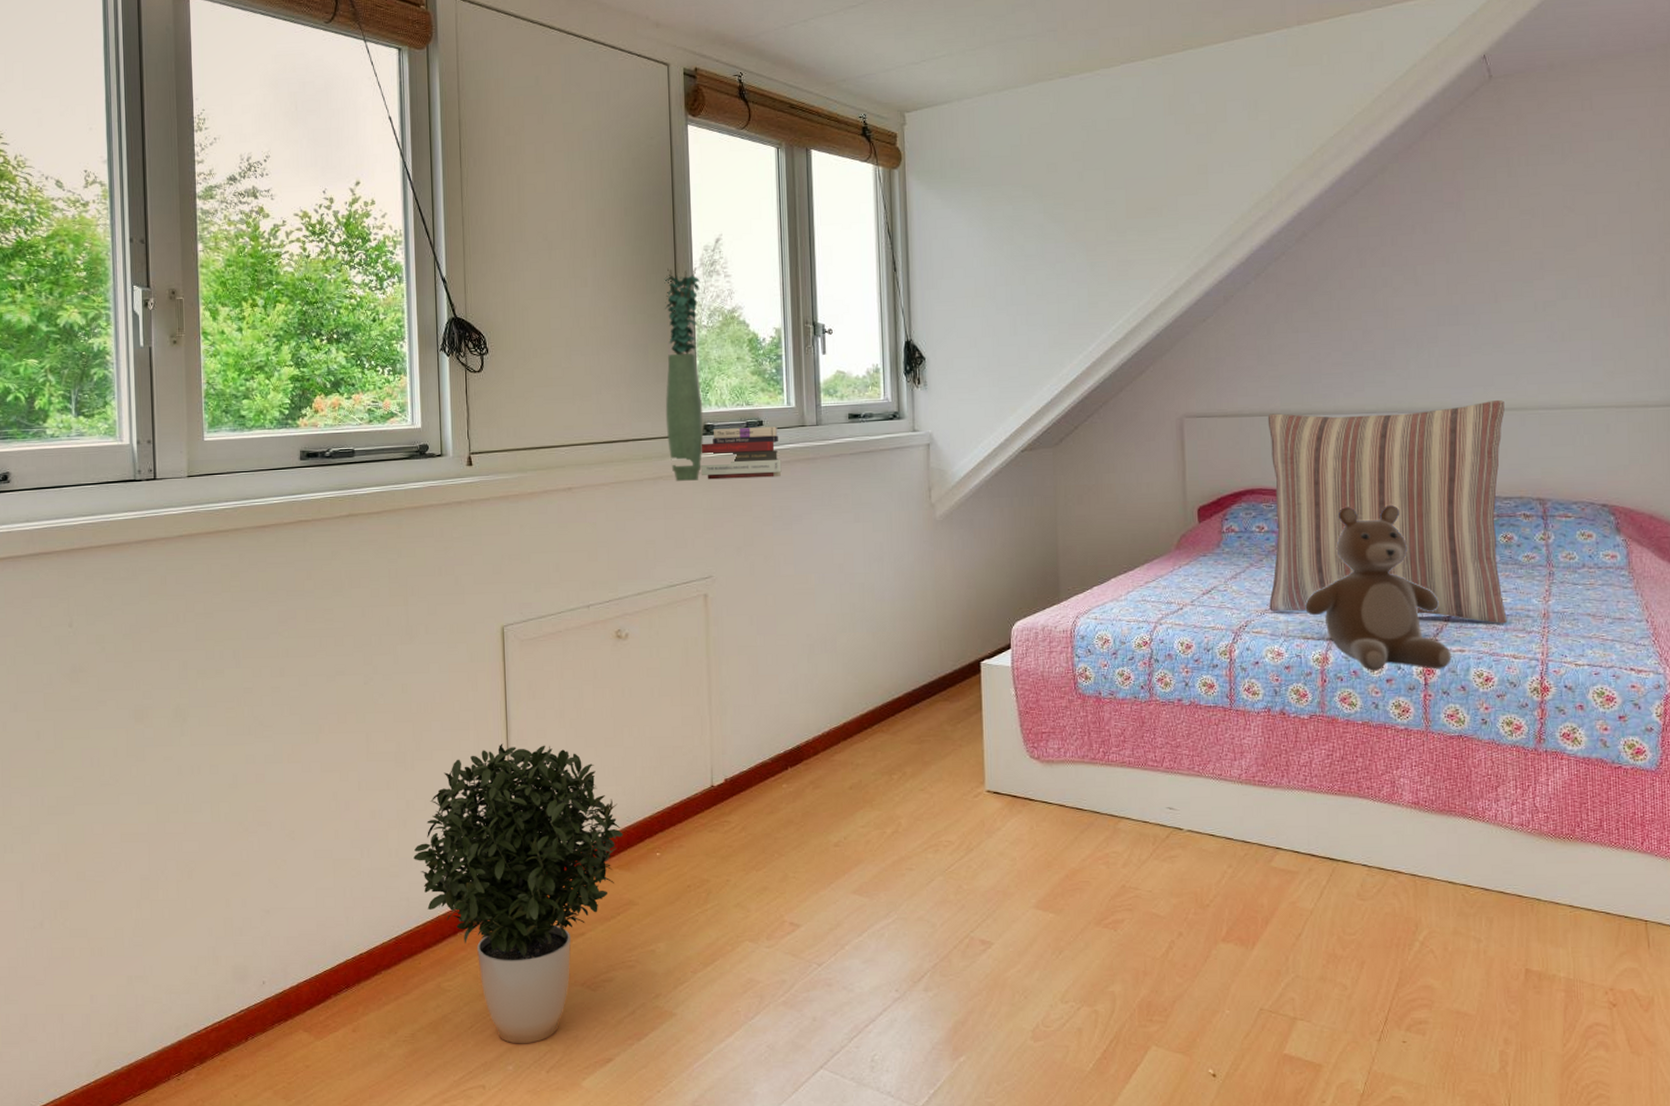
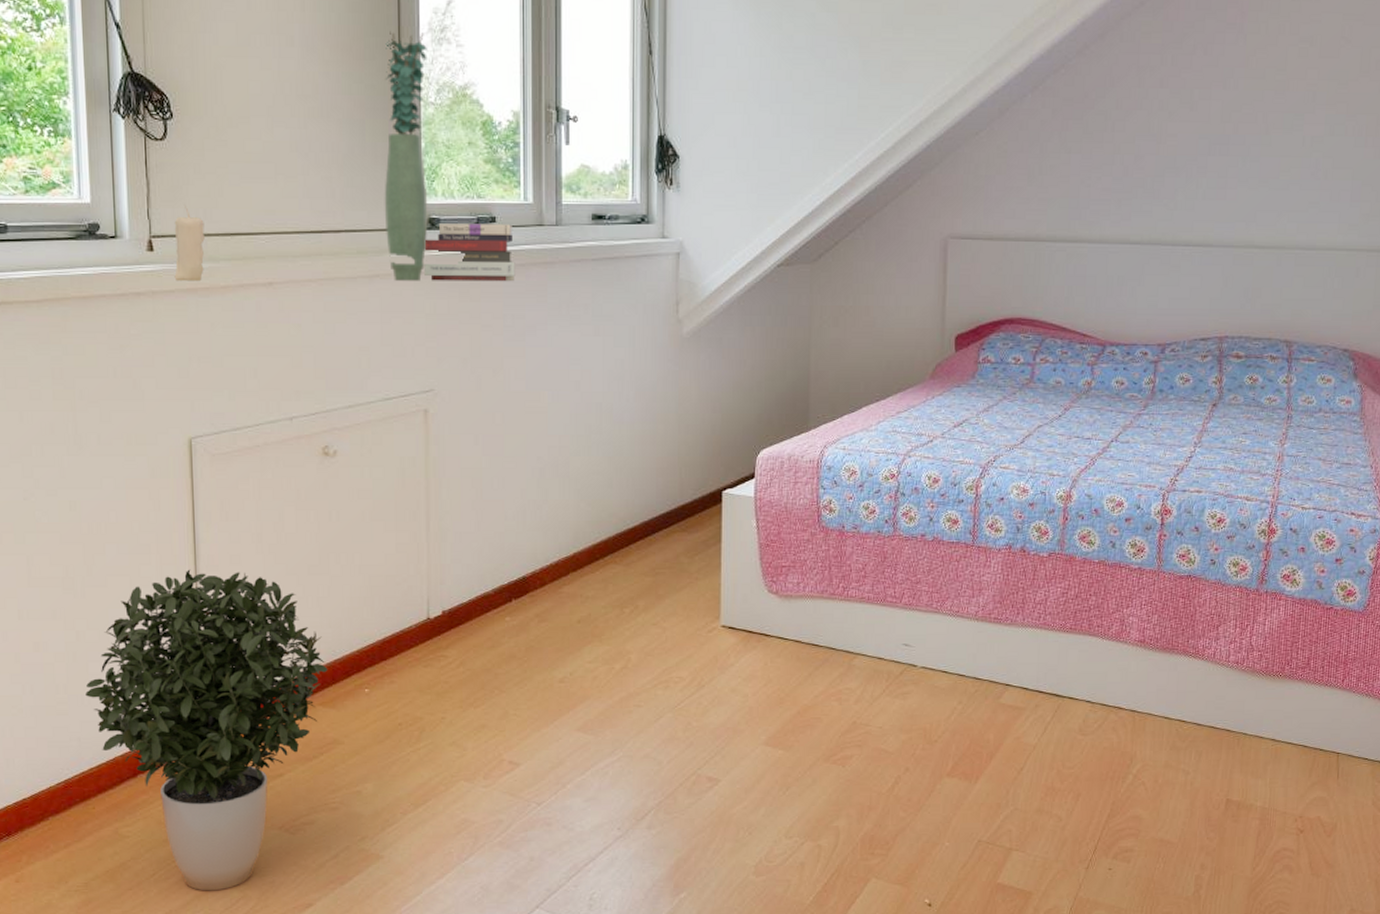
candle: none [489,425,515,491] -> present [174,204,205,282]
pillow: present [1267,400,1507,624] -> none [1019,237,1264,466]
bear: present [1304,505,1452,671] -> none [1052,341,1189,510]

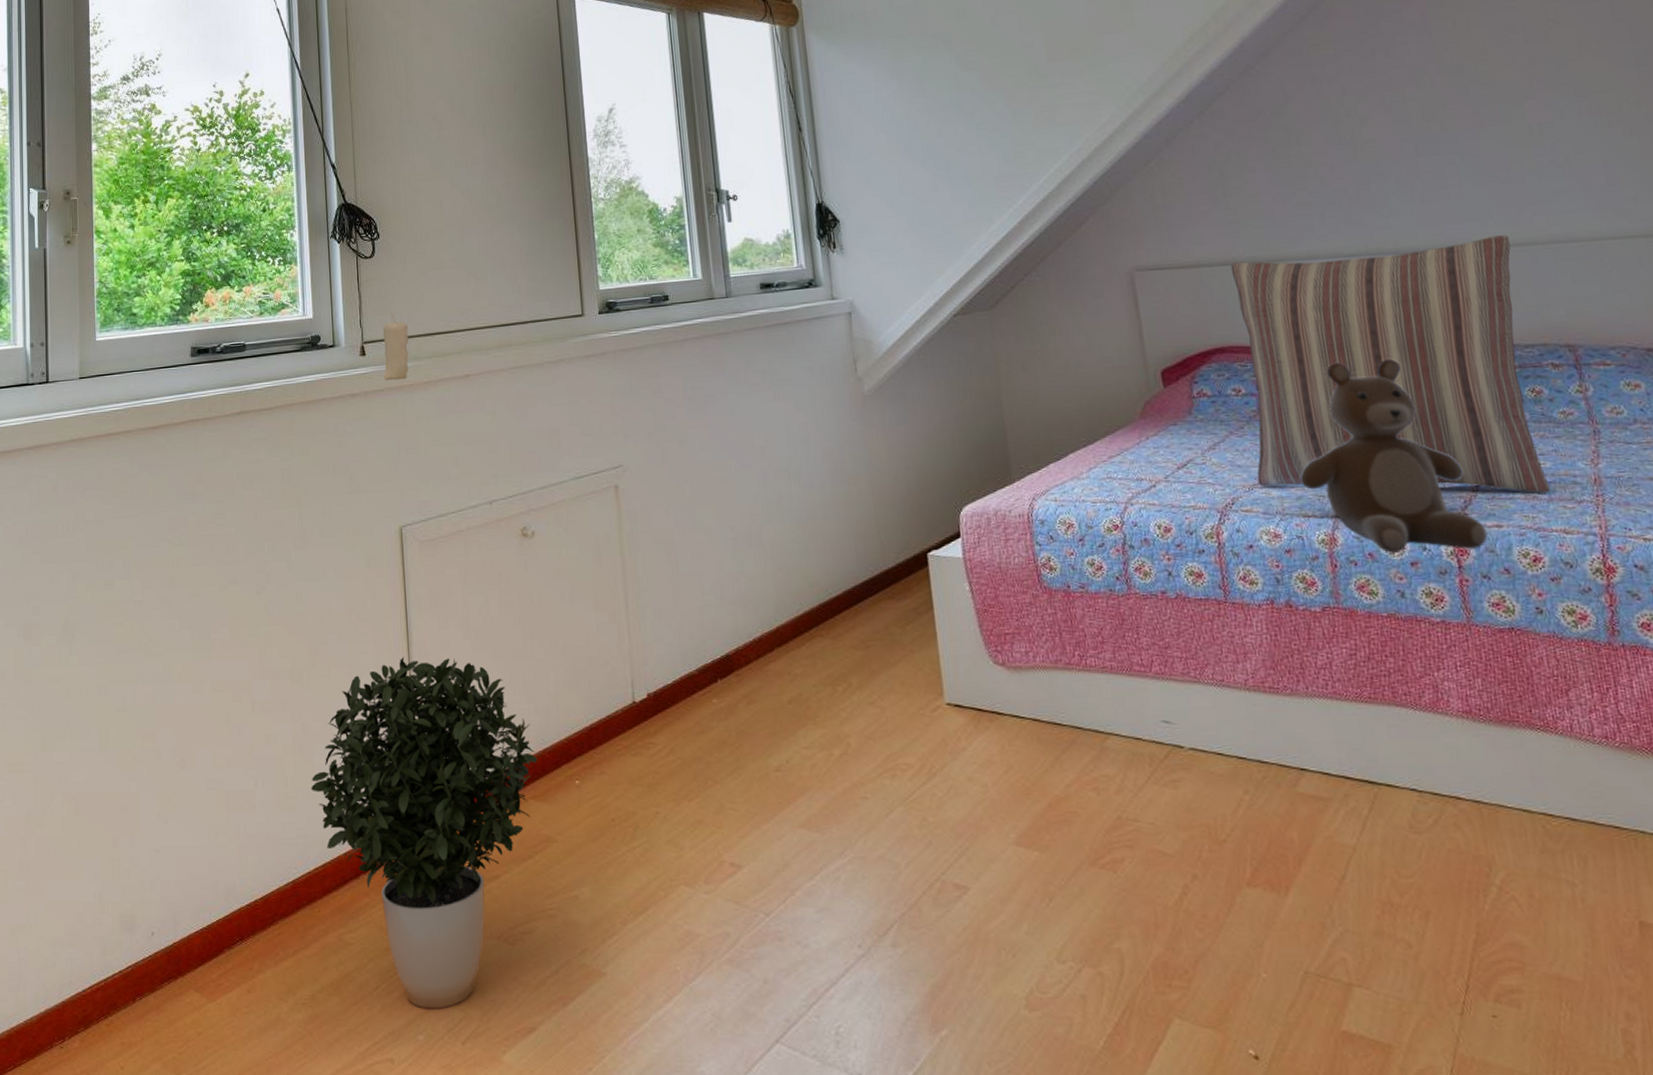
vase: present [384,30,428,281] -> none [557,139,606,364]
books: present [424,223,515,282] -> none [604,301,692,361]
pillow: none [1019,237,1264,466] -> present [1230,235,1551,493]
bear: none [1052,341,1189,510] -> present [1299,359,1488,553]

